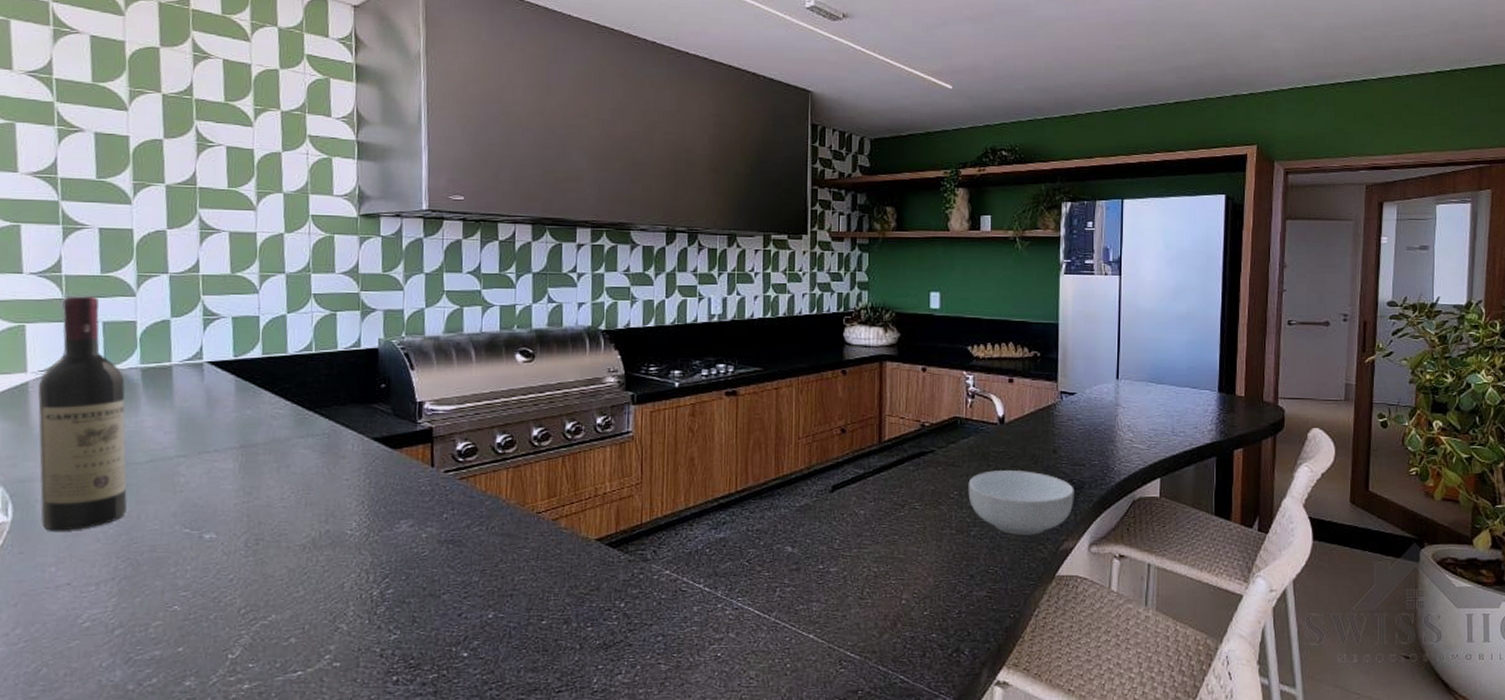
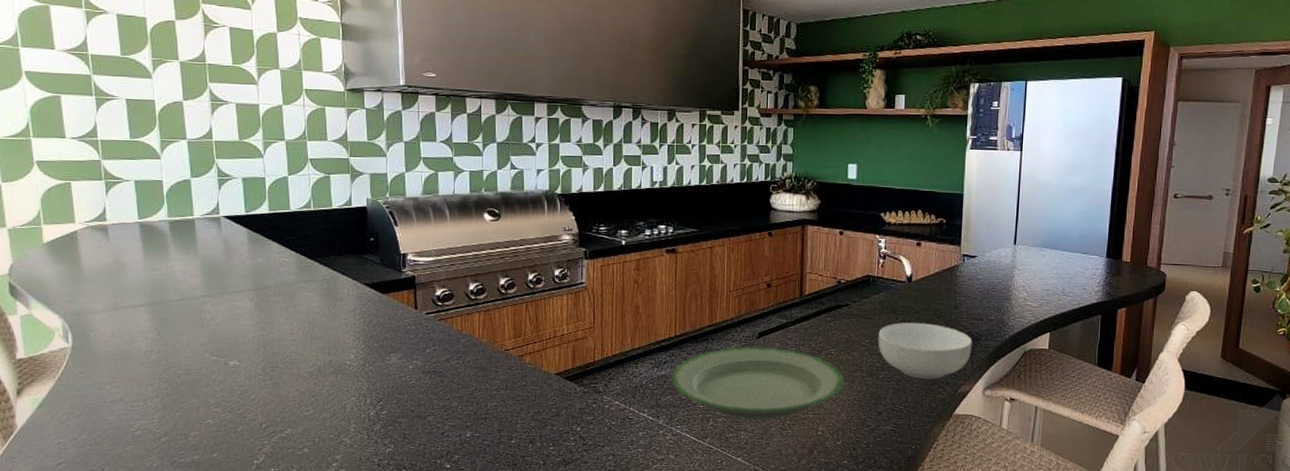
wine bottle: present [38,296,127,531] -> none [85,158,164,356]
plate: none [731,502,932,587] -> present [671,346,845,419]

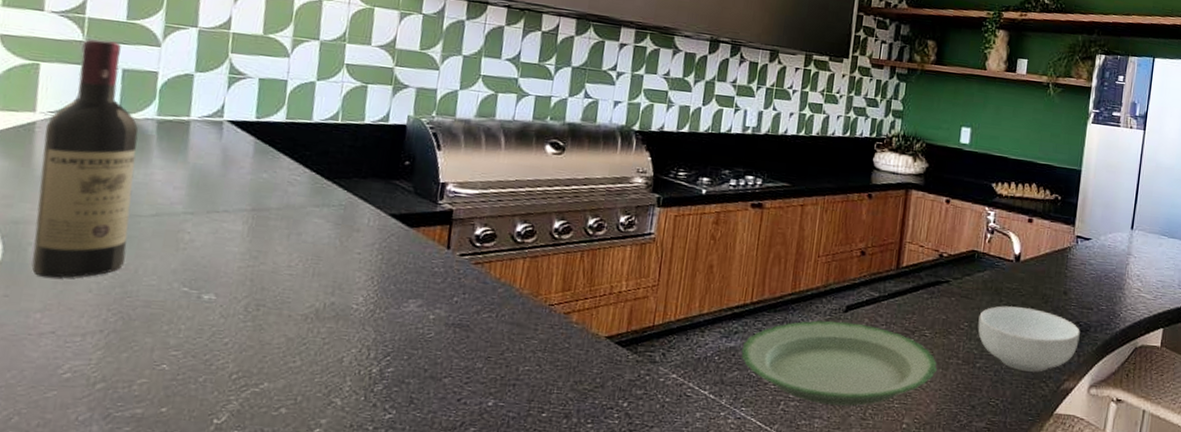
wine bottle: none [85,158,164,356] -> present [31,39,139,278]

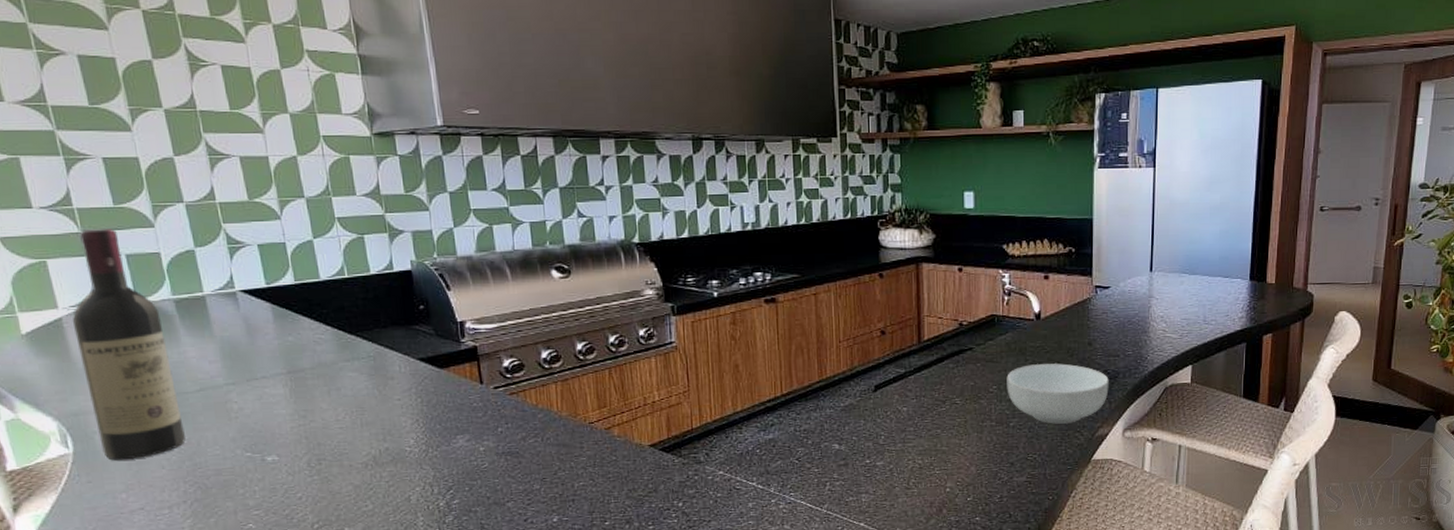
plate: present [741,320,938,407] -> none [780,400,973,480]

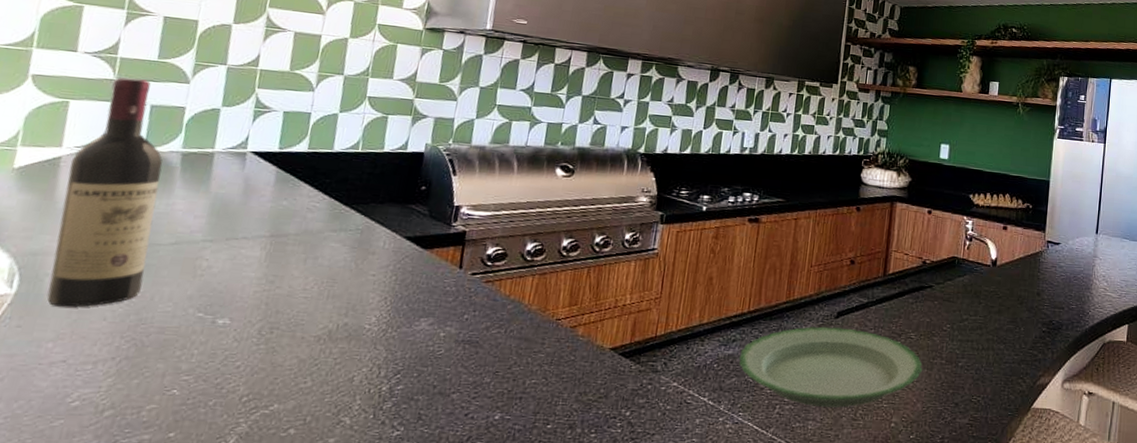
plate: none [780,400,973,480] -> present [739,326,923,408]
cereal bowl: present [1006,363,1109,424] -> none [959,308,1053,369]

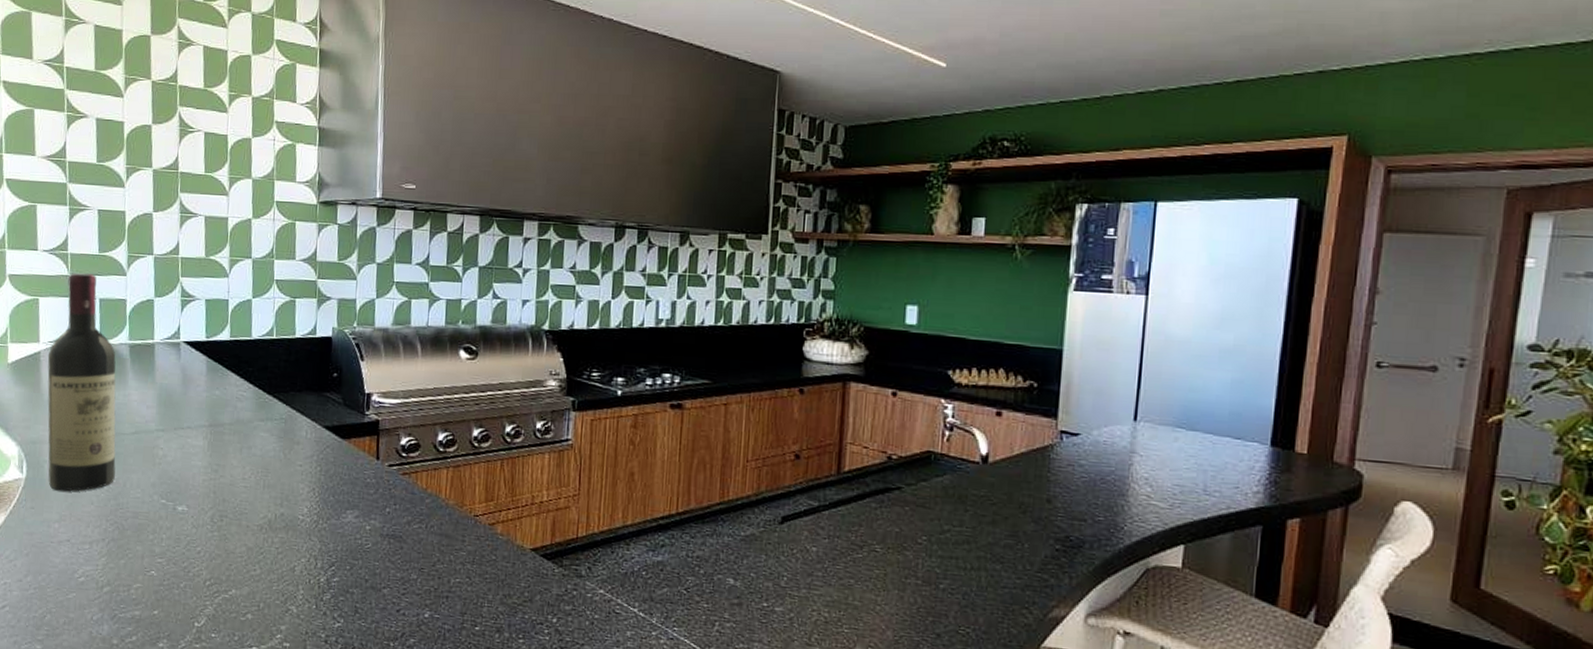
plate: present [739,326,923,408] -> none [670,533,893,630]

